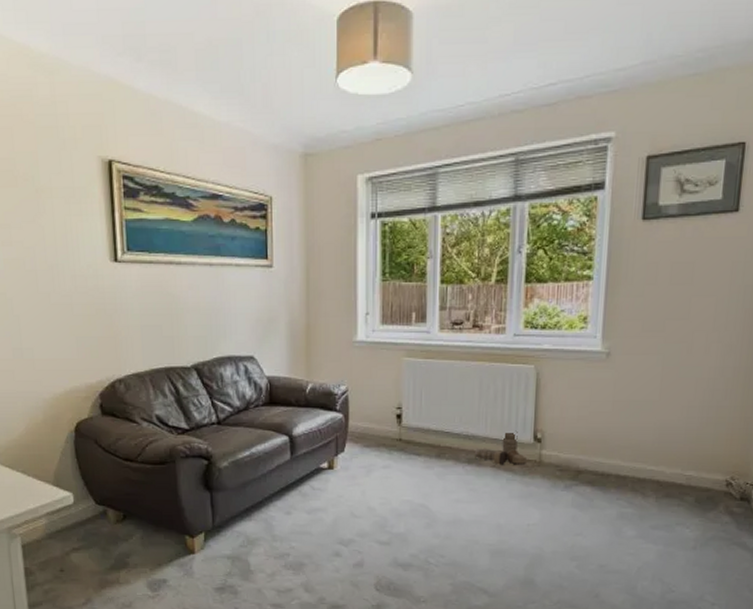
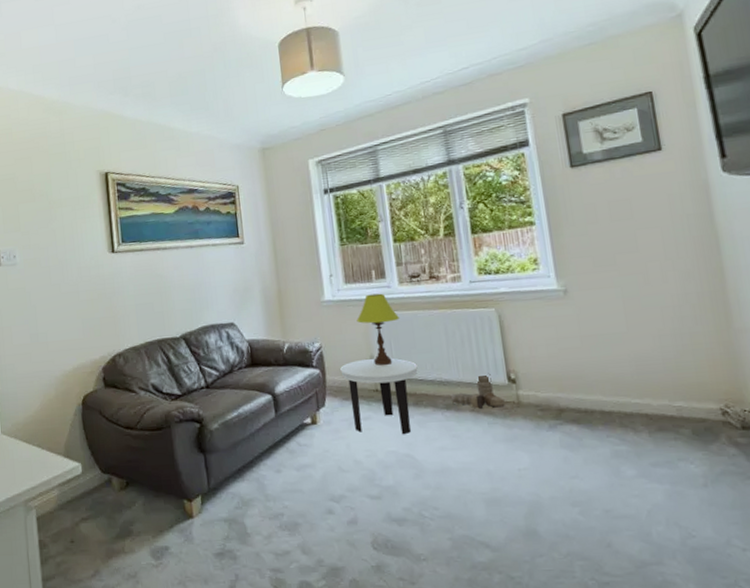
side table: none [364,406,446,486] -> present [339,357,418,435]
table lamp: none [389,338,434,416] -> present [357,293,399,366]

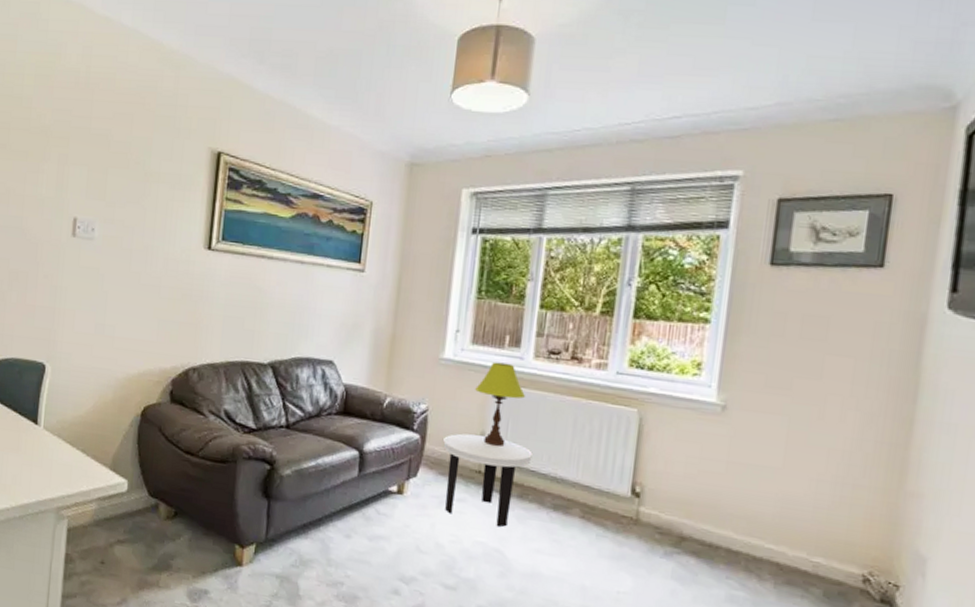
boots: present [450,373,506,409] -> none [561,479,623,521]

